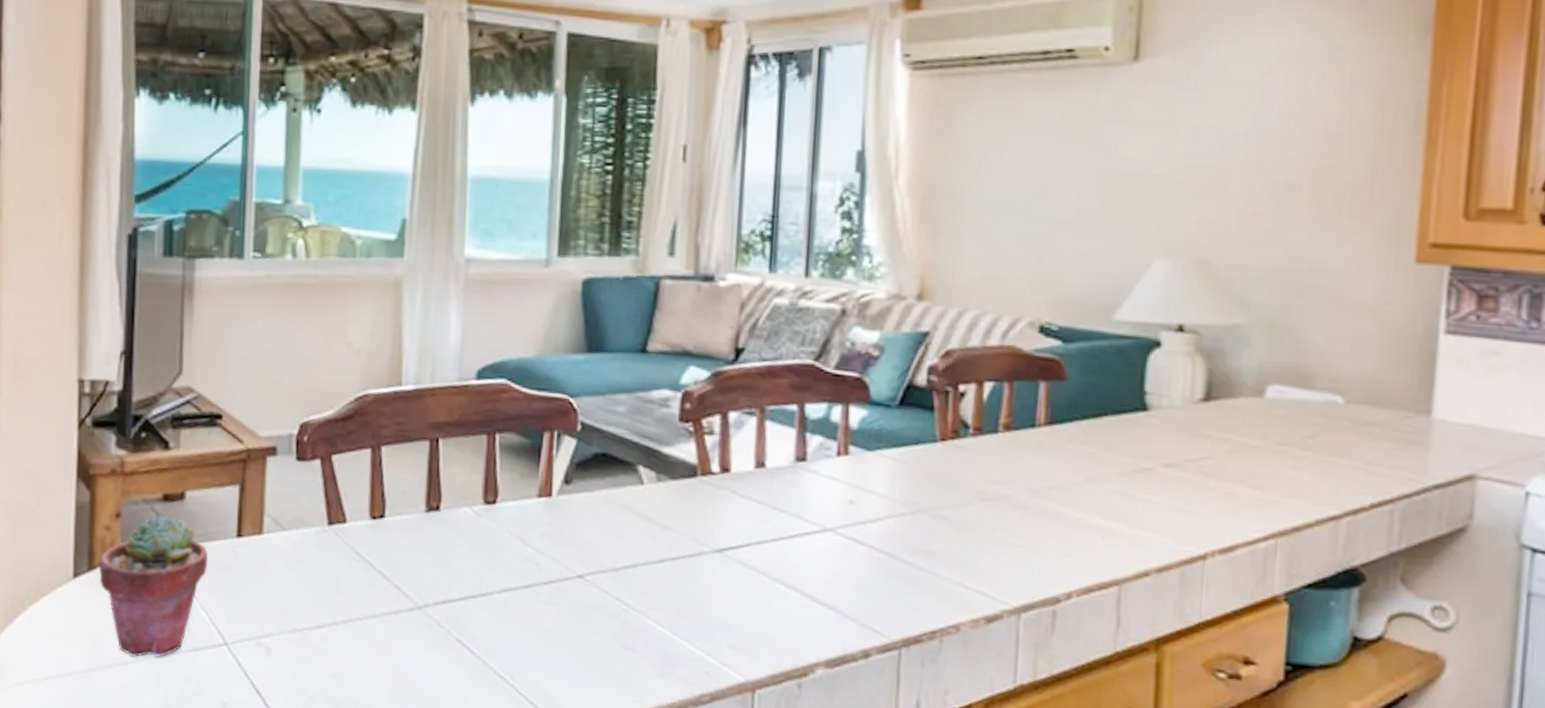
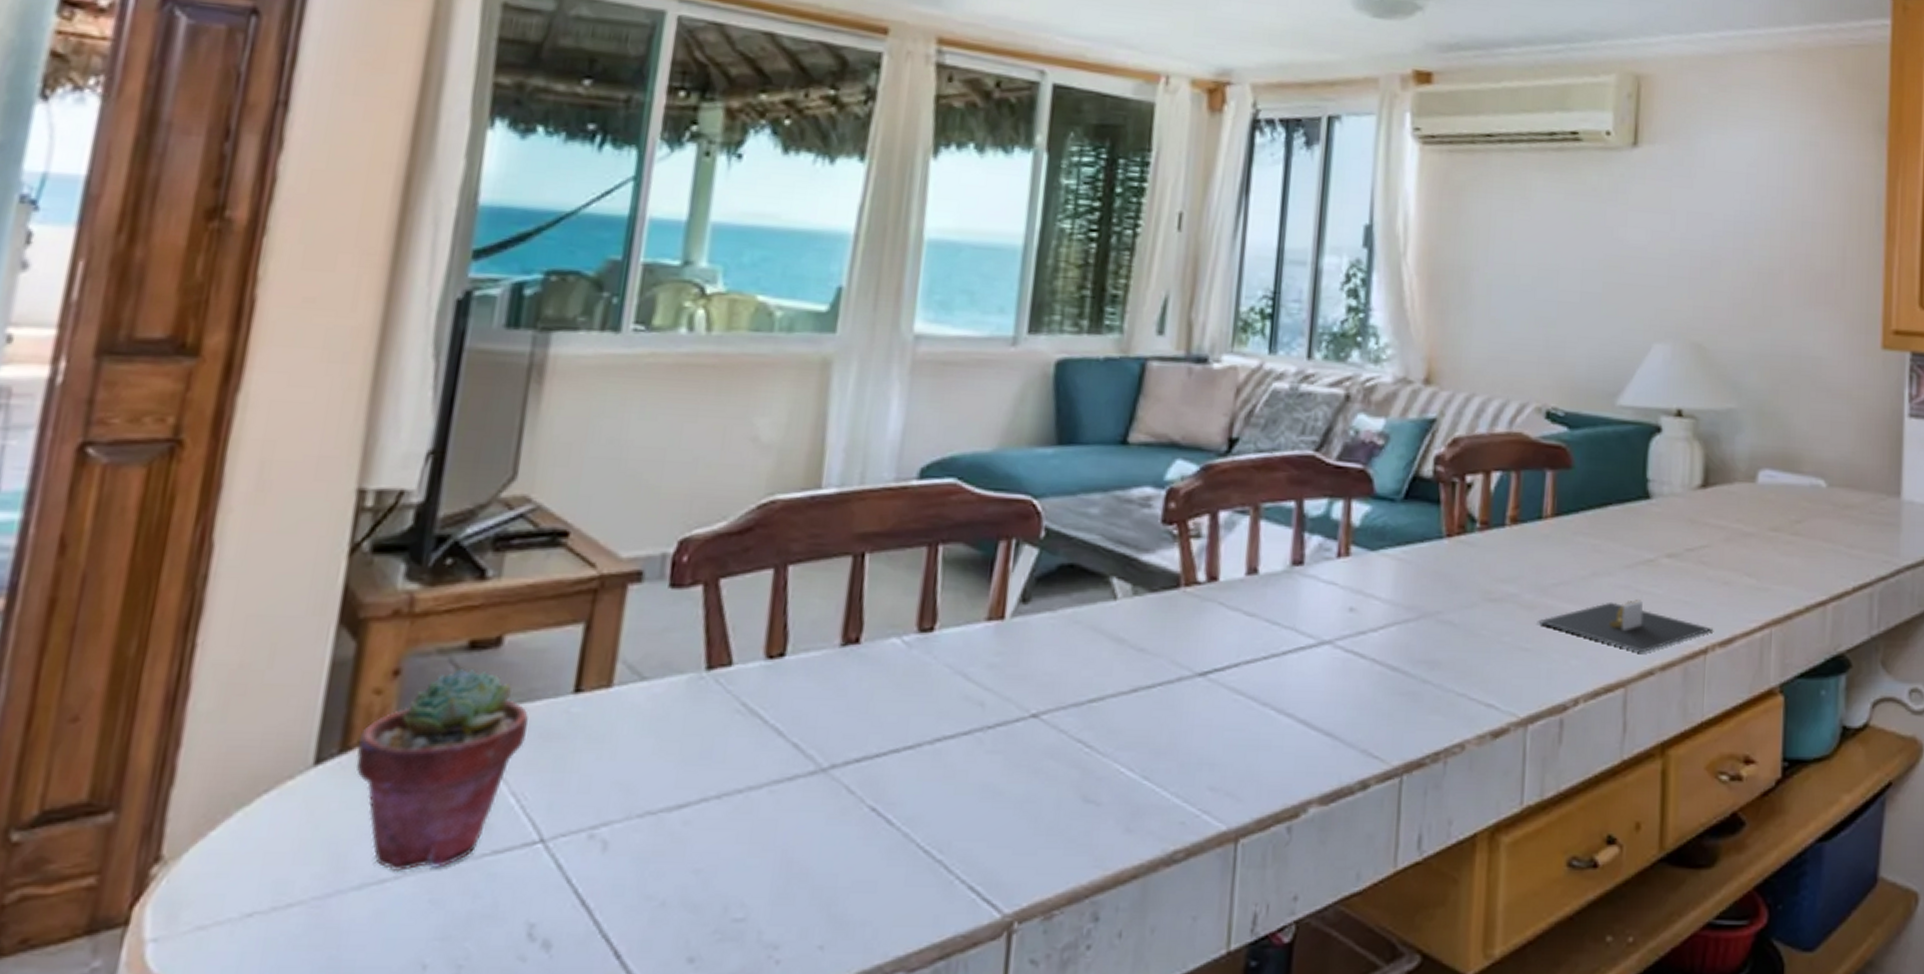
napkin holder: none [1030,504,1213,556] -> present [1537,598,1713,653]

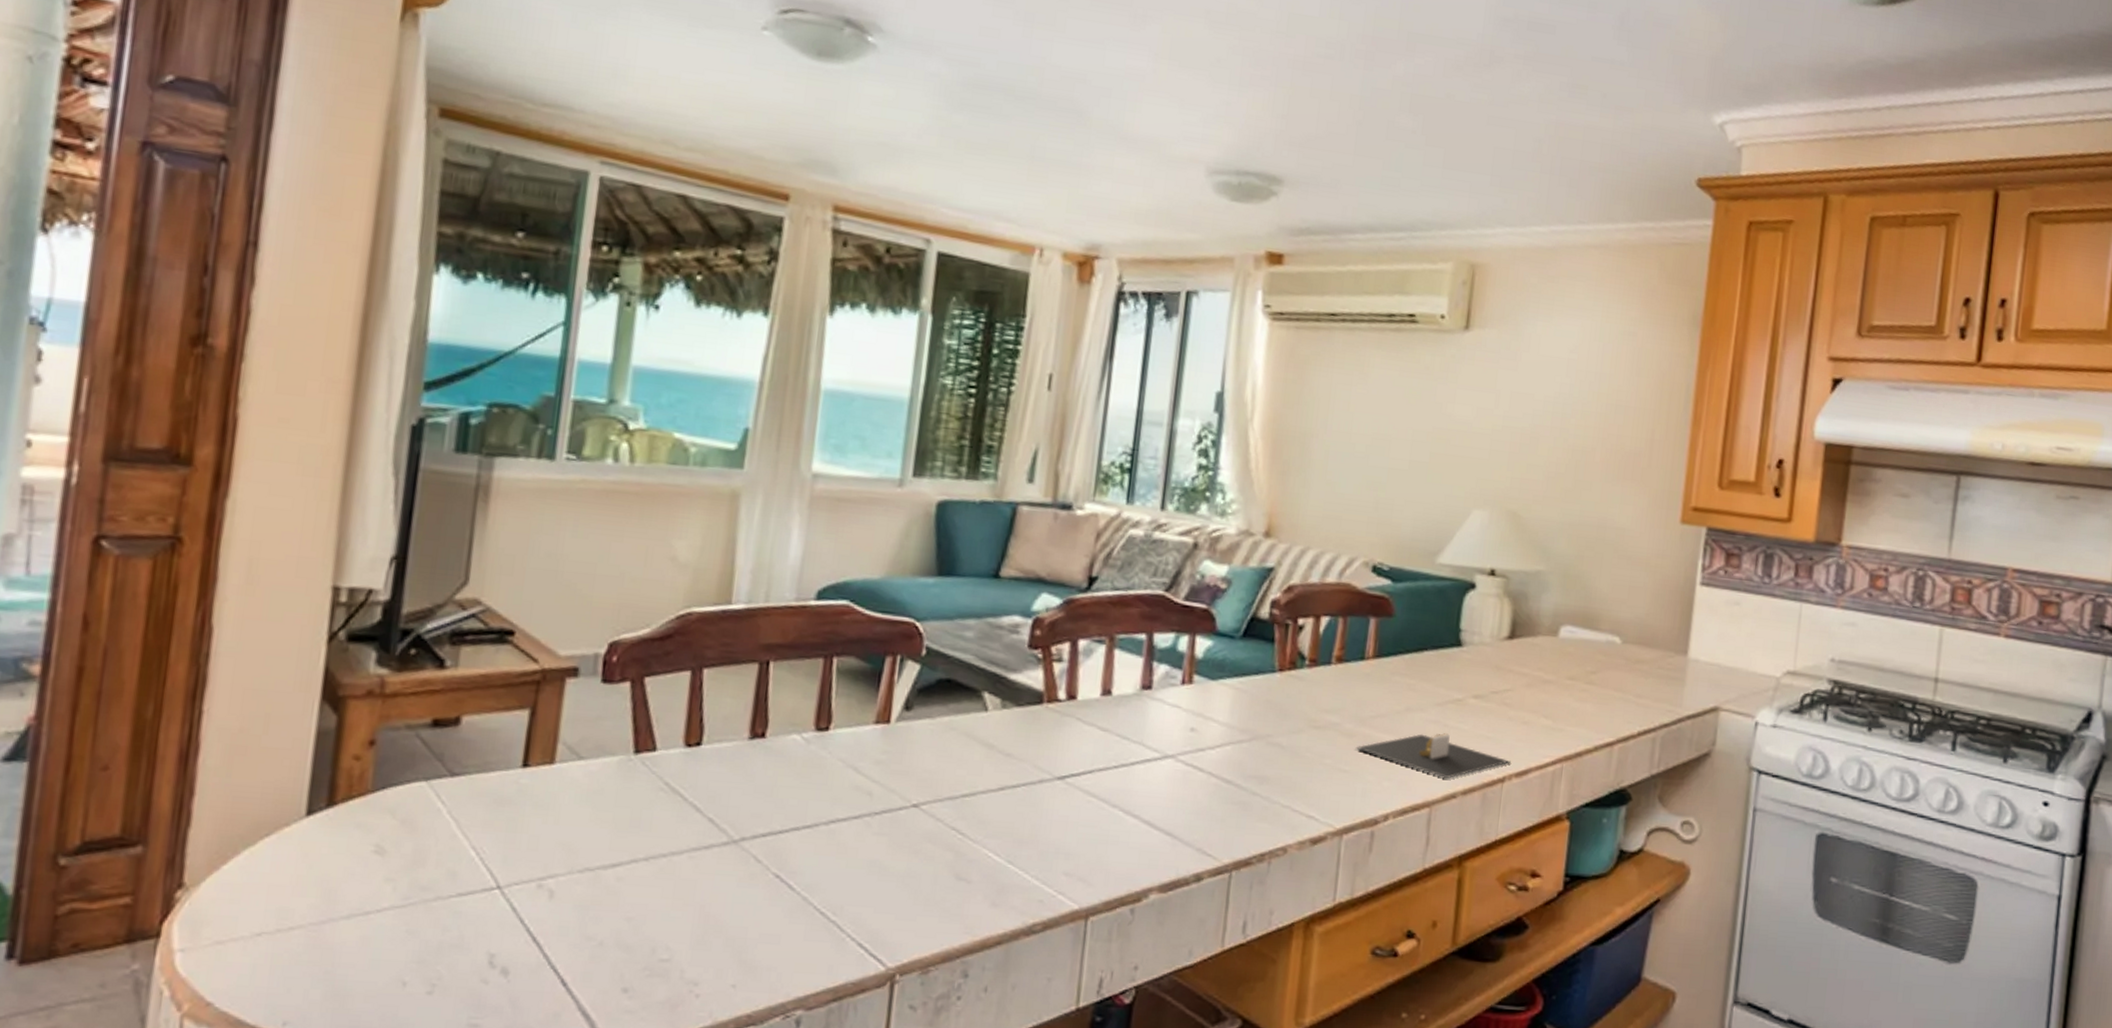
potted succulent: present [355,669,528,873] -> none [341,742,484,907]

